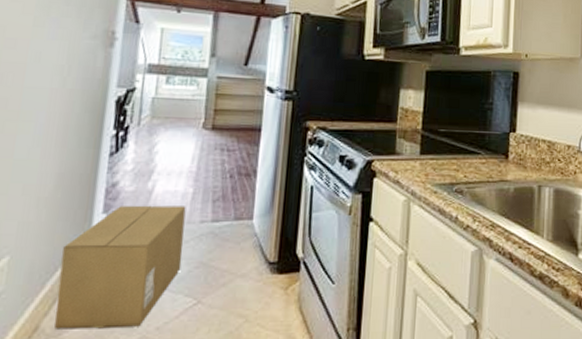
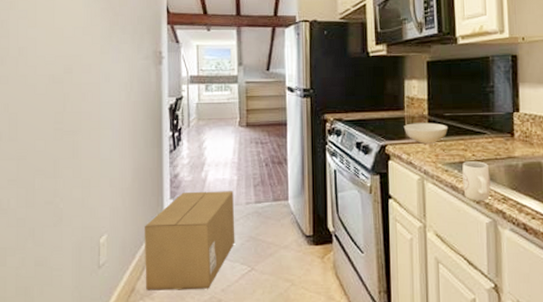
bowl: none [394,137,442,161] -> present [403,123,449,144]
mug: none [450,183,481,227] -> present [462,161,491,201]

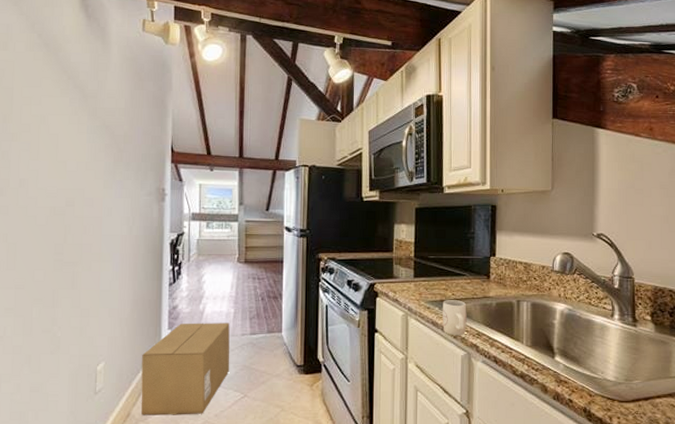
bowl: present [403,123,449,144] -> none [391,264,432,283]

